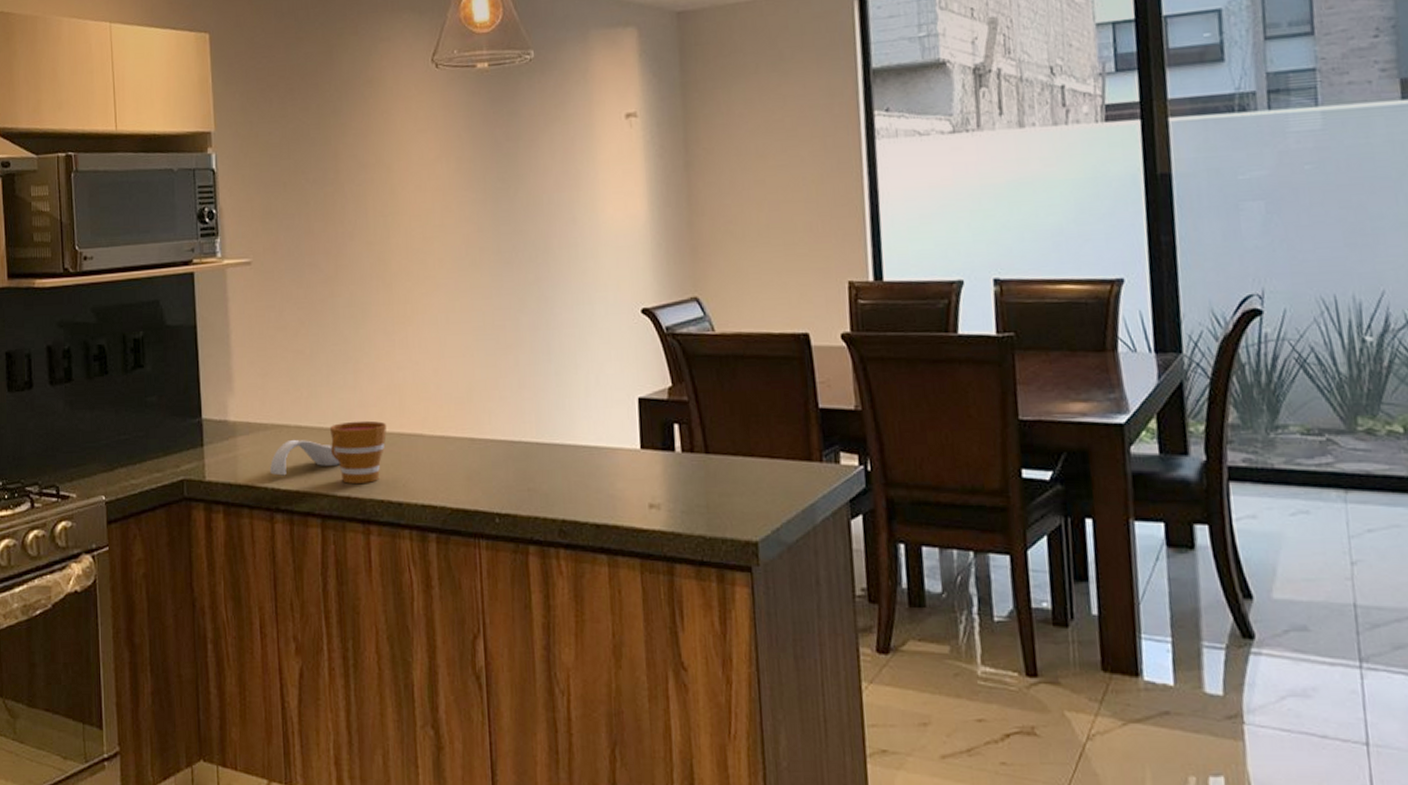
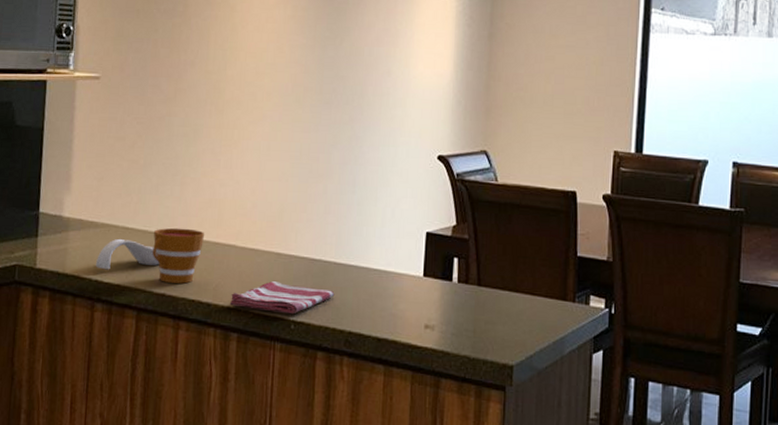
dish towel: none [423,471,541,507] -> present [229,281,335,315]

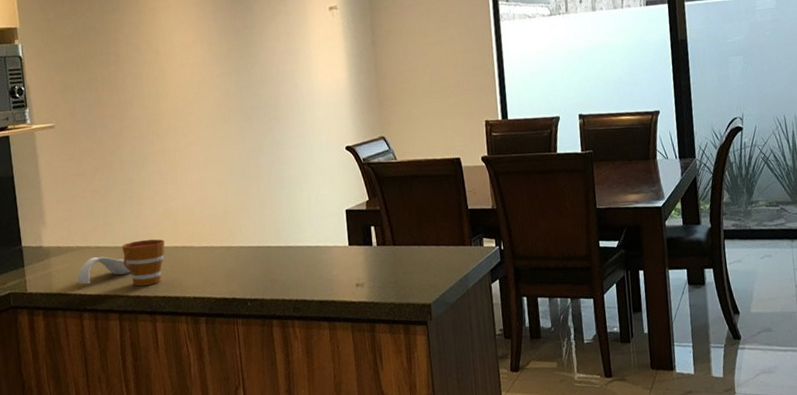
dish towel: present [229,281,335,315] -> none [194,269,280,296]

